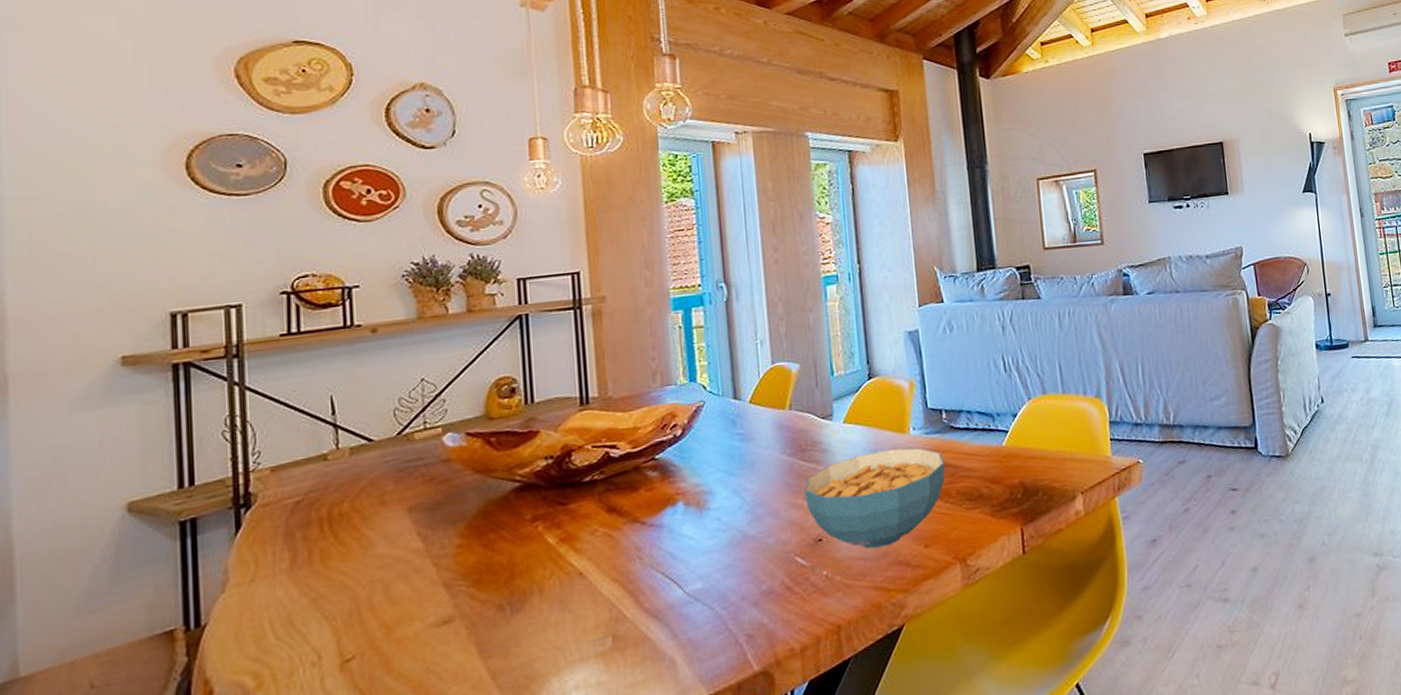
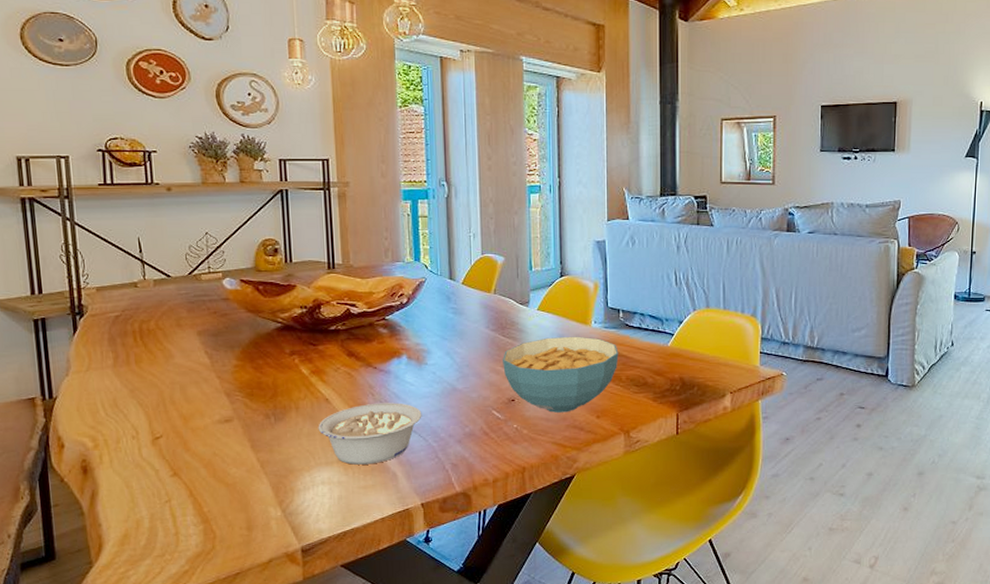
legume: none [569,564,706,657] -> present [318,403,422,465]

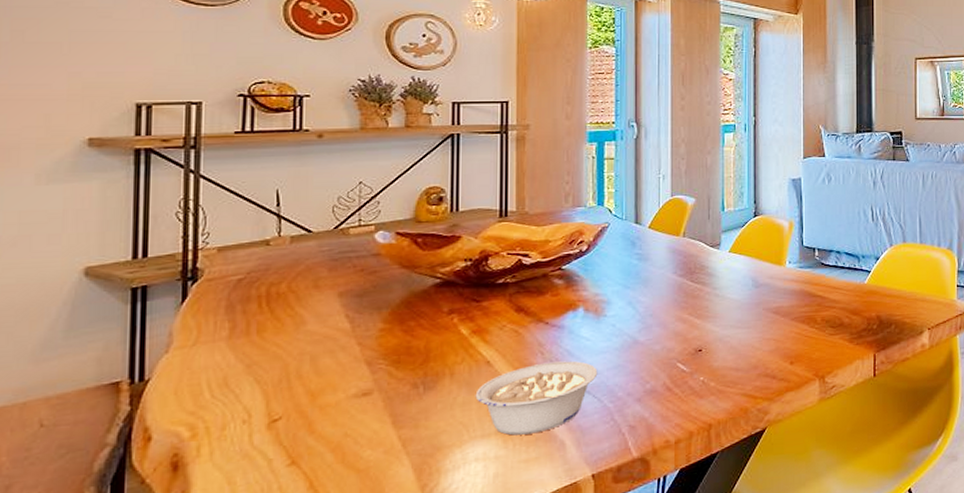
cereal bowl: present [503,336,619,413] -> none [690,277,814,361]

